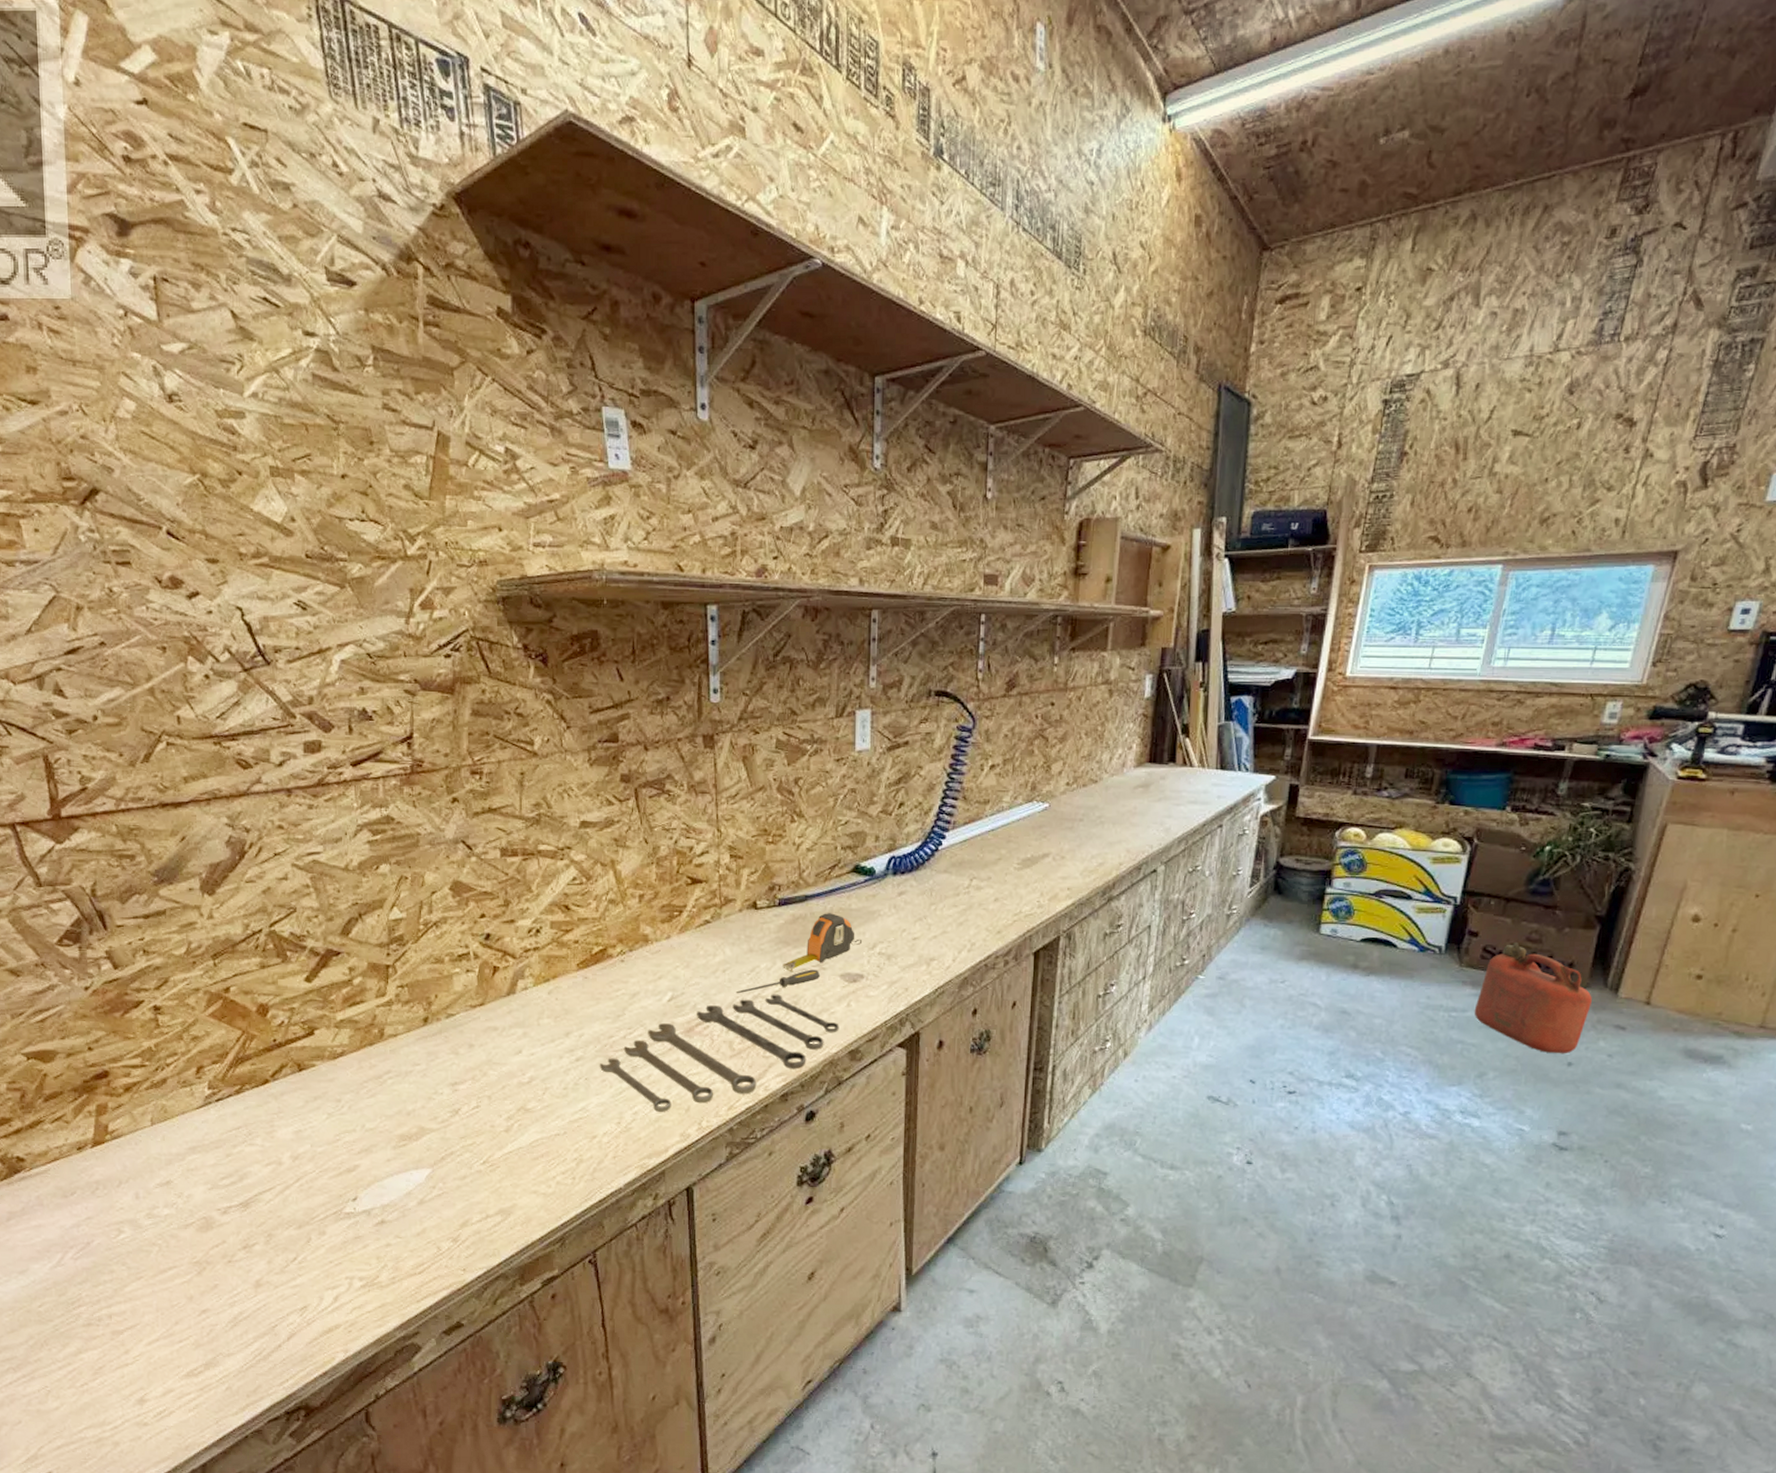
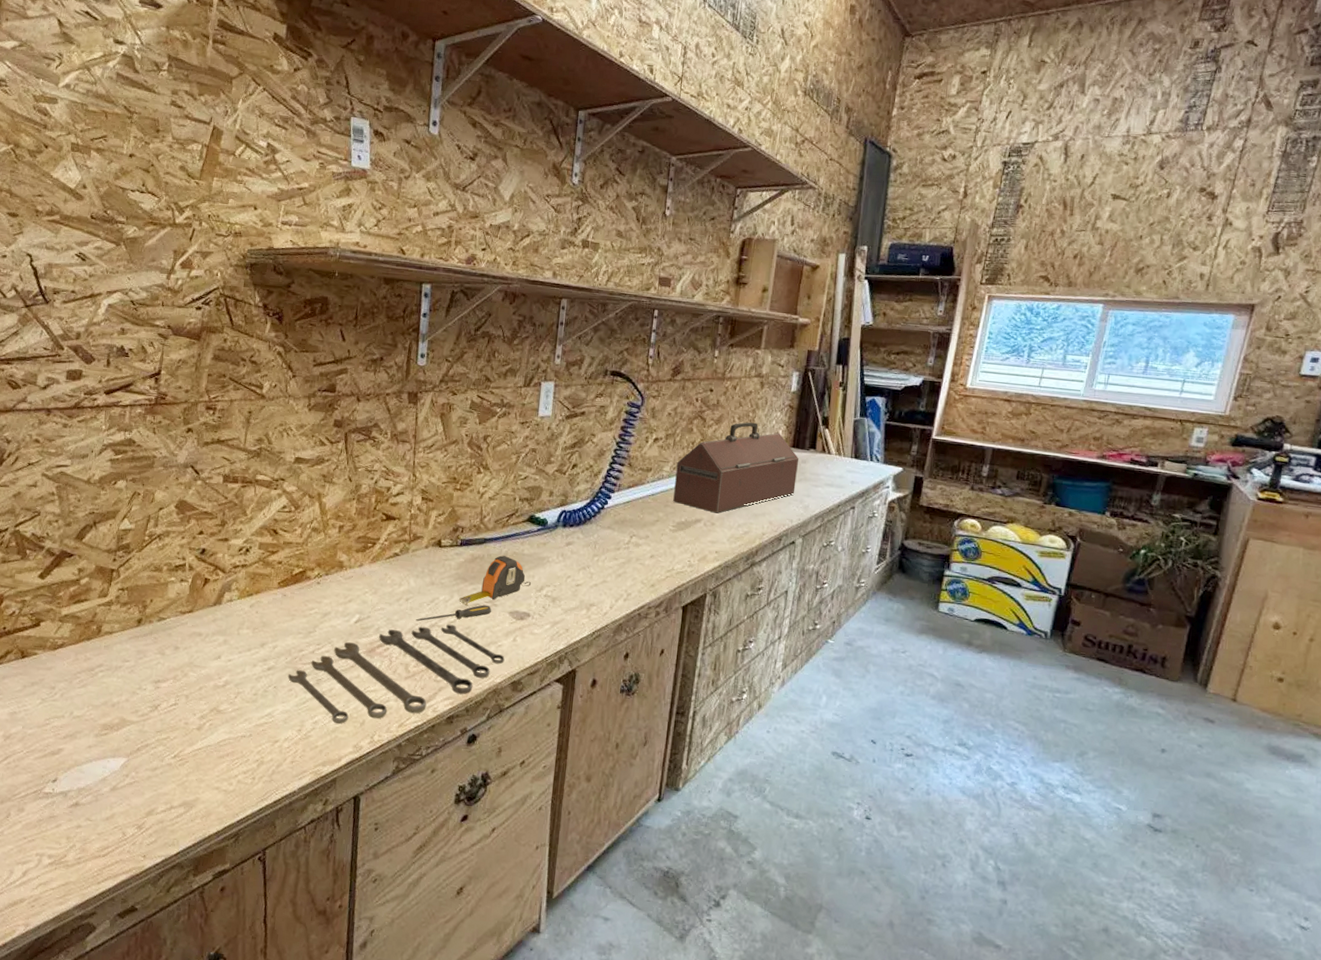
toolbox: none [1016,737,1158,845] -> present [673,422,800,514]
fuel can: present [1474,943,1592,1054] -> none [1076,634,1183,741]

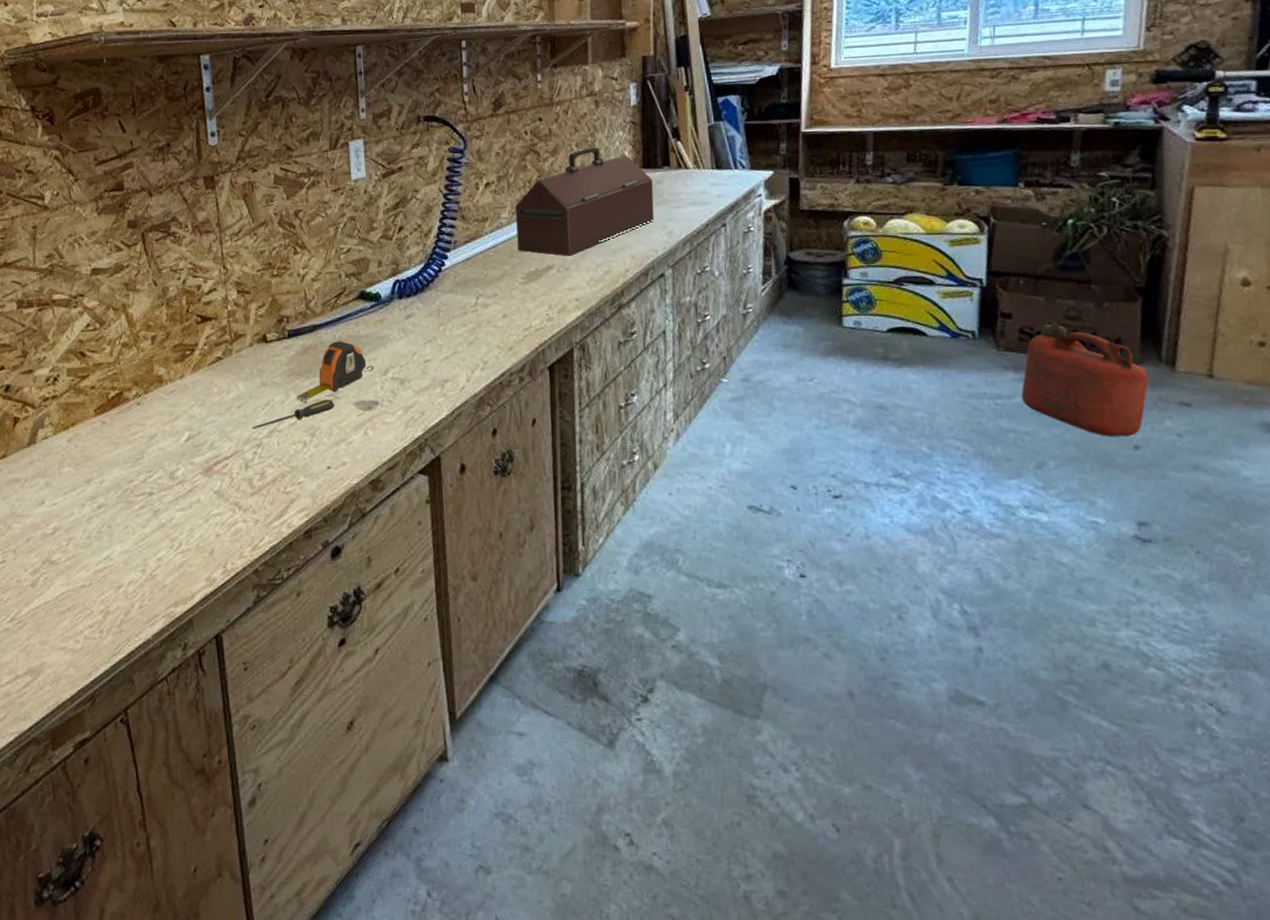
wrench: present [287,624,505,725] -> none [121,427,358,558]
fuel can: none [1076,634,1183,741] -> present [1021,321,1148,437]

